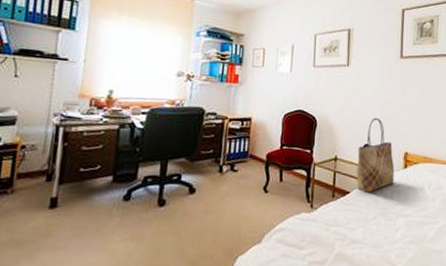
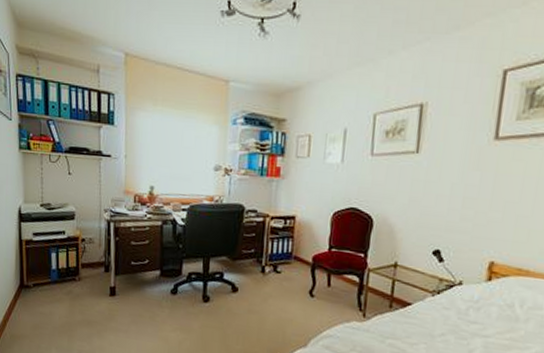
tote bag: present [356,117,395,193] -> none [420,217,474,307]

